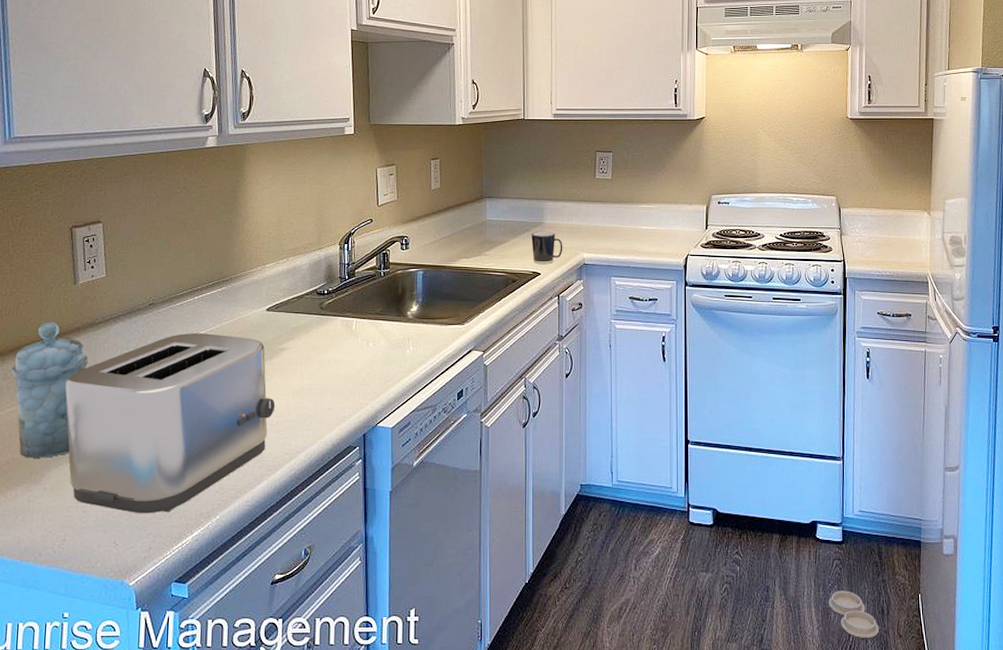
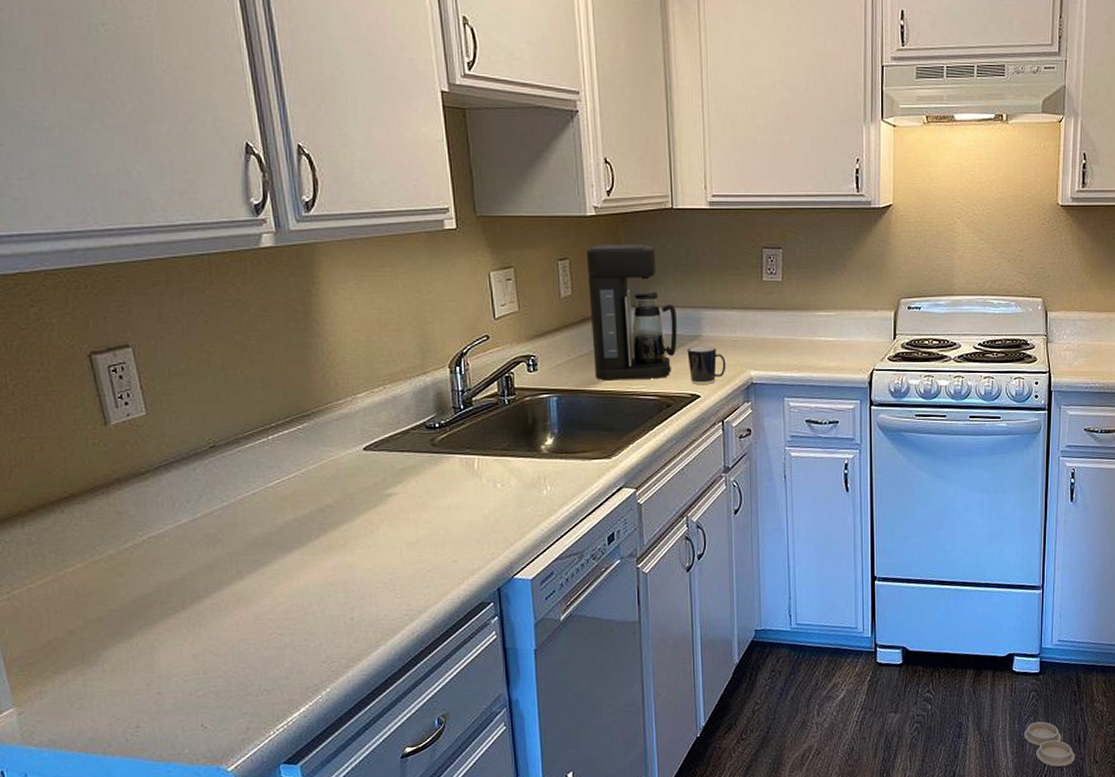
canister: present [11,321,89,458] -> none [36,472,139,637]
toaster: present [64,332,276,514] -> none [110,479,387,692]
coffee maker: none [453,147,524,259] -> present [586,243,677,381]

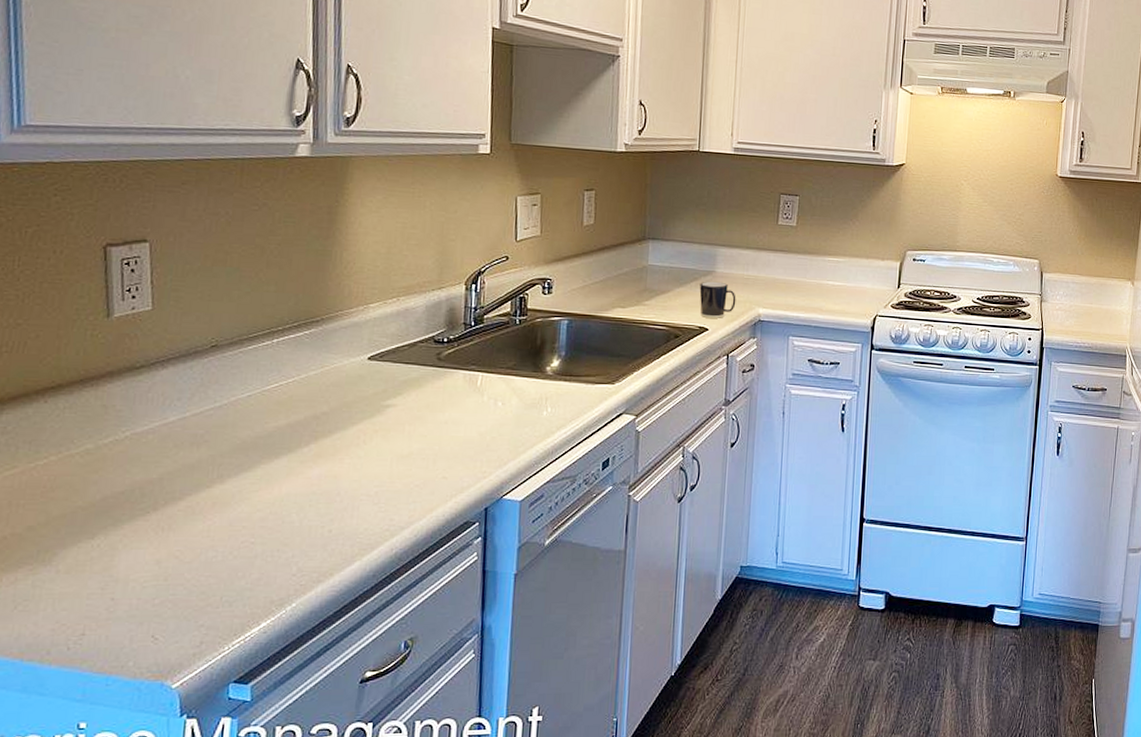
coffee maker: present [586,243,677,381] -> none [608,179,693,309]
pet bowl: present [1024,721,1075,768] -> none [1001,677,1050,727]

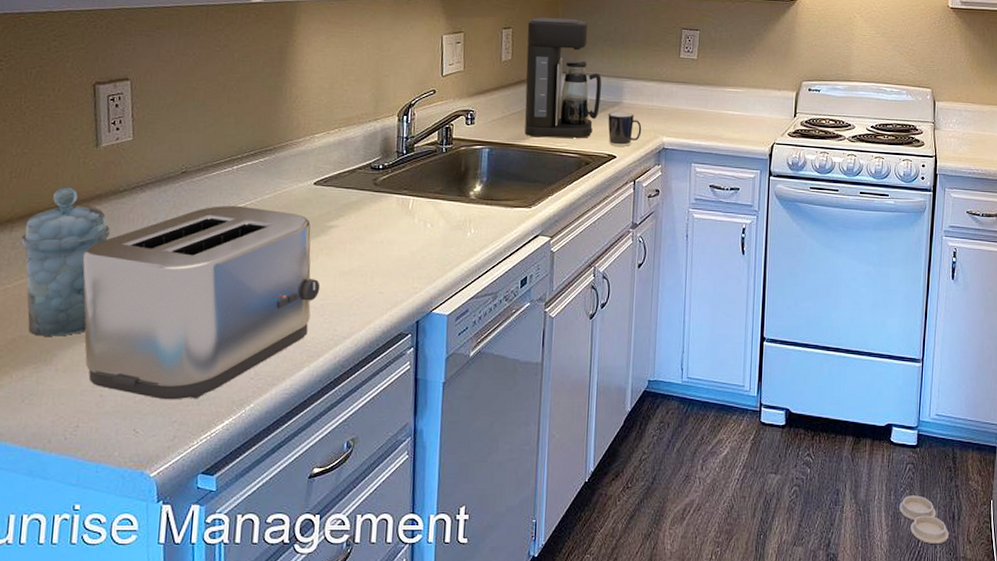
canister: none [13,363,125,533] -> present [21,187,111,336]
toaster: none [89,382,375,602] -> present [82,205,320,400]
coffee maker: none [608,179,693,309] -> present [524,17,602,138]
pet bowl: none [1001,677,1050,727] -> present [899,495,949,545]

